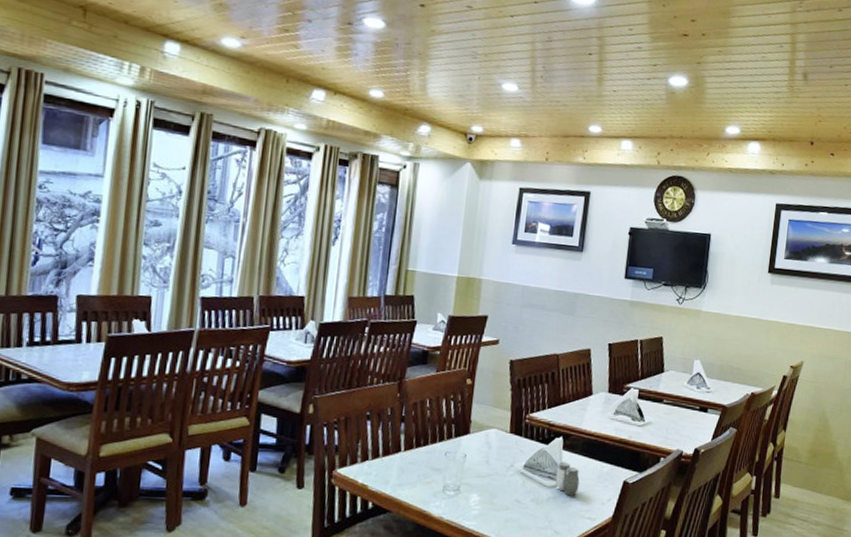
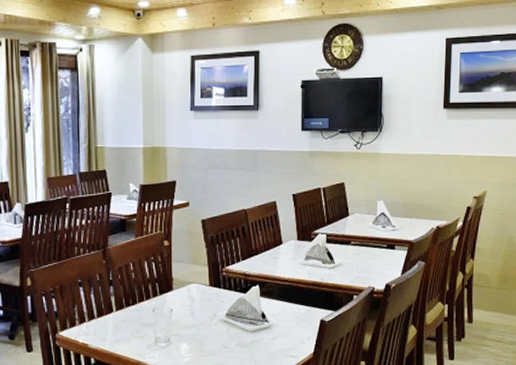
salt and pepper shaker: present [555,462,580,496] -> none [256,307,279,338]

